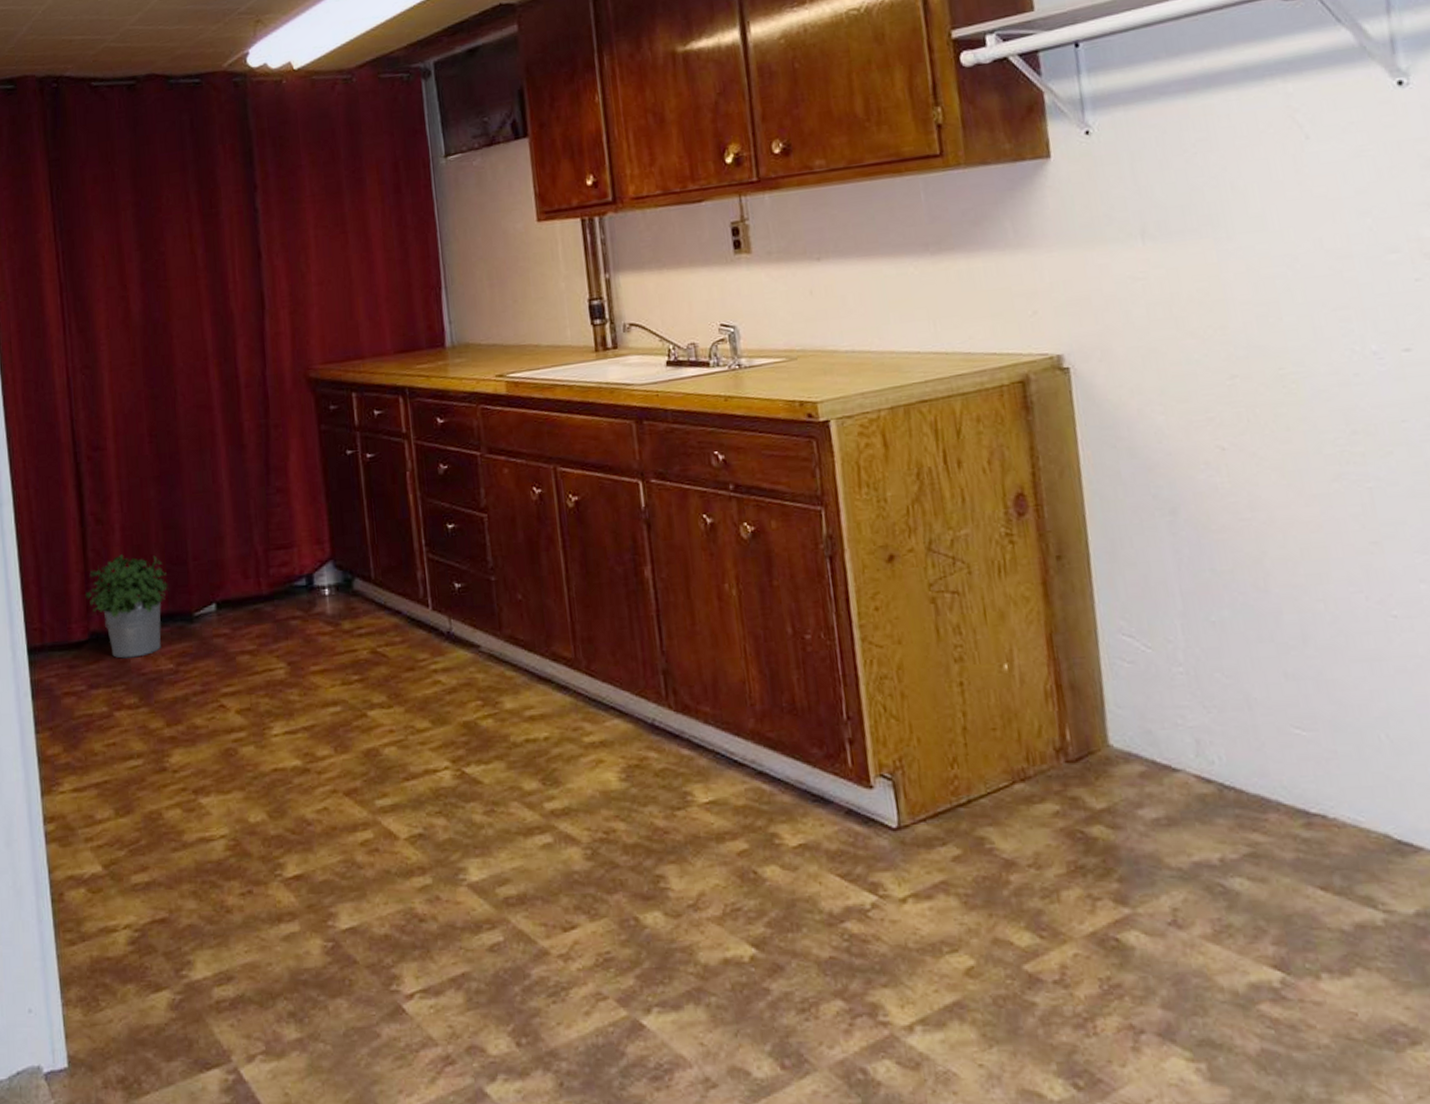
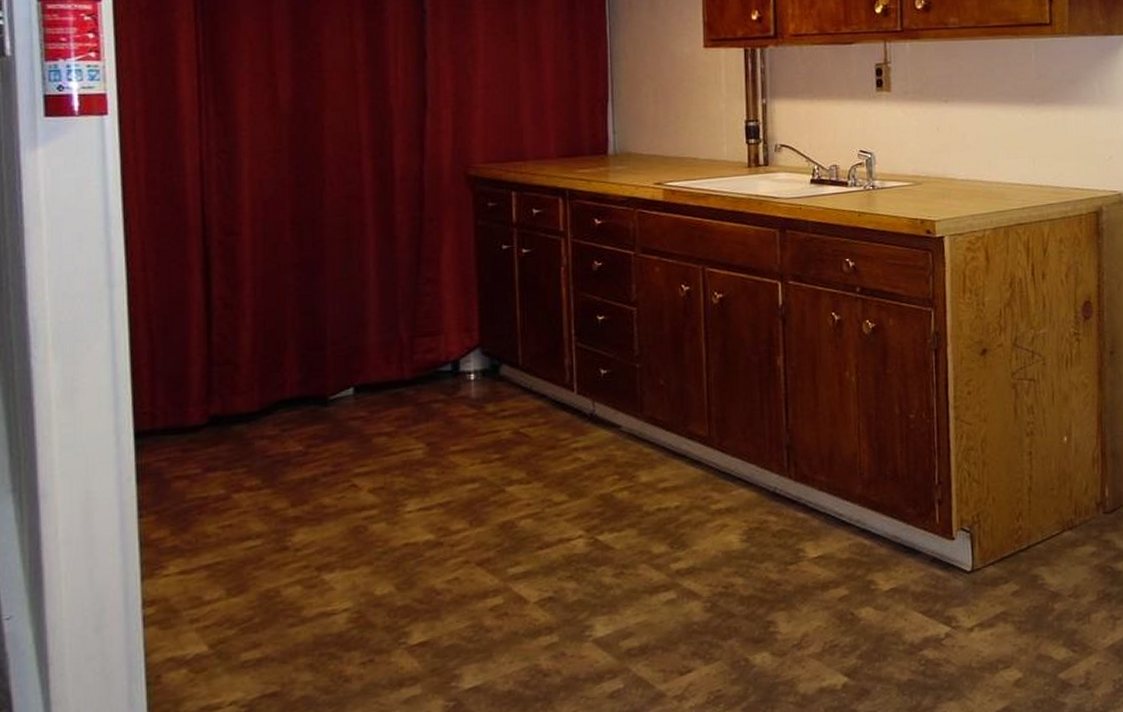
potted plant: present [85,554,170,659] -> none [207,339,304,442]

